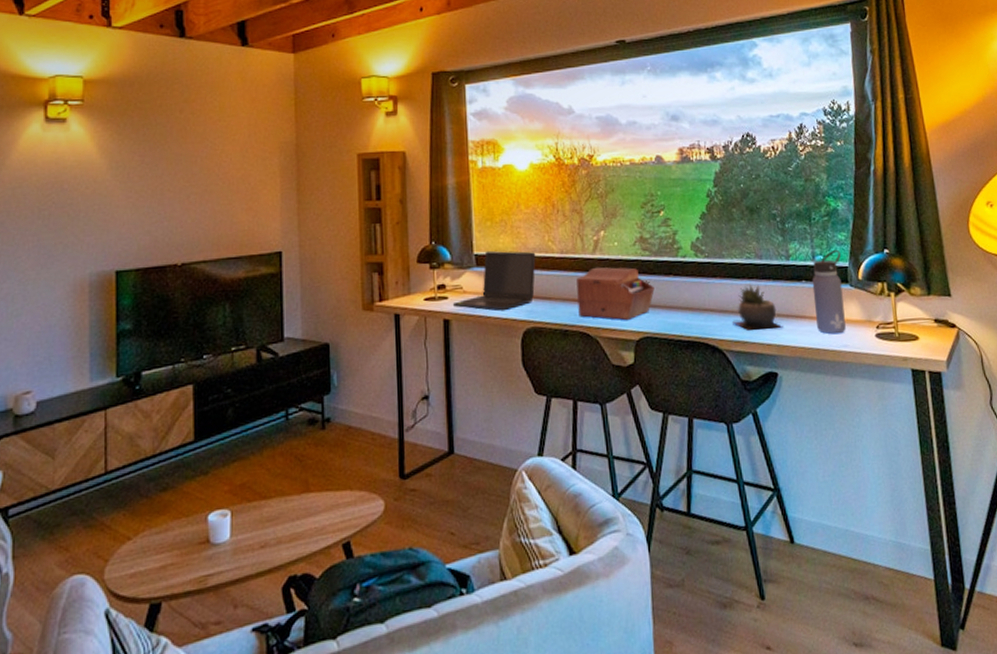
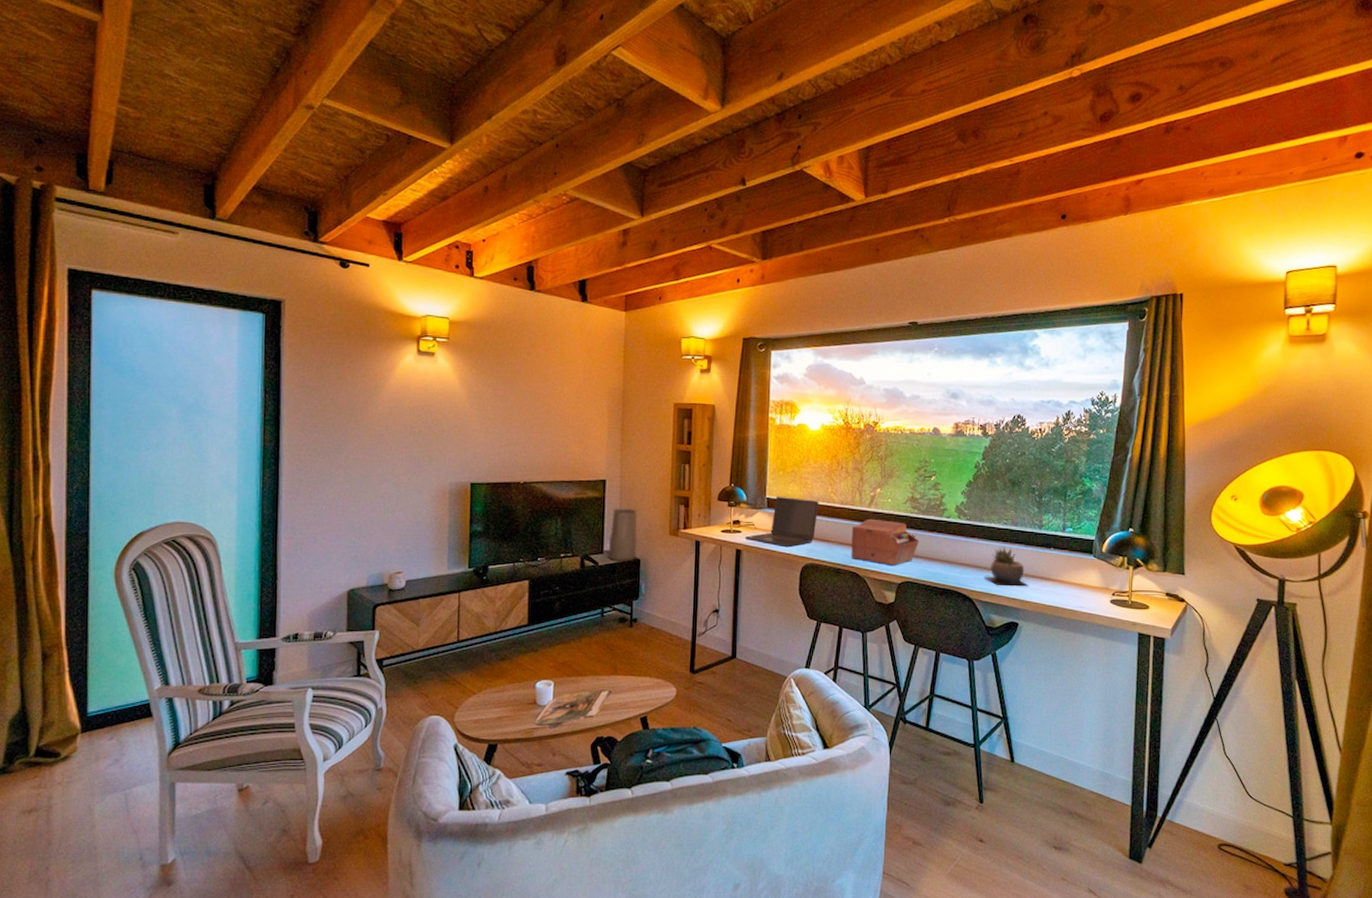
magazine: none [209,512,304,573] -> present [535,689,612,728]
vase: none [289,283,325,350] -> present [608,508,637,562]
water bottle: present [812,249,846,334] -> none [1058,524,1090,597]

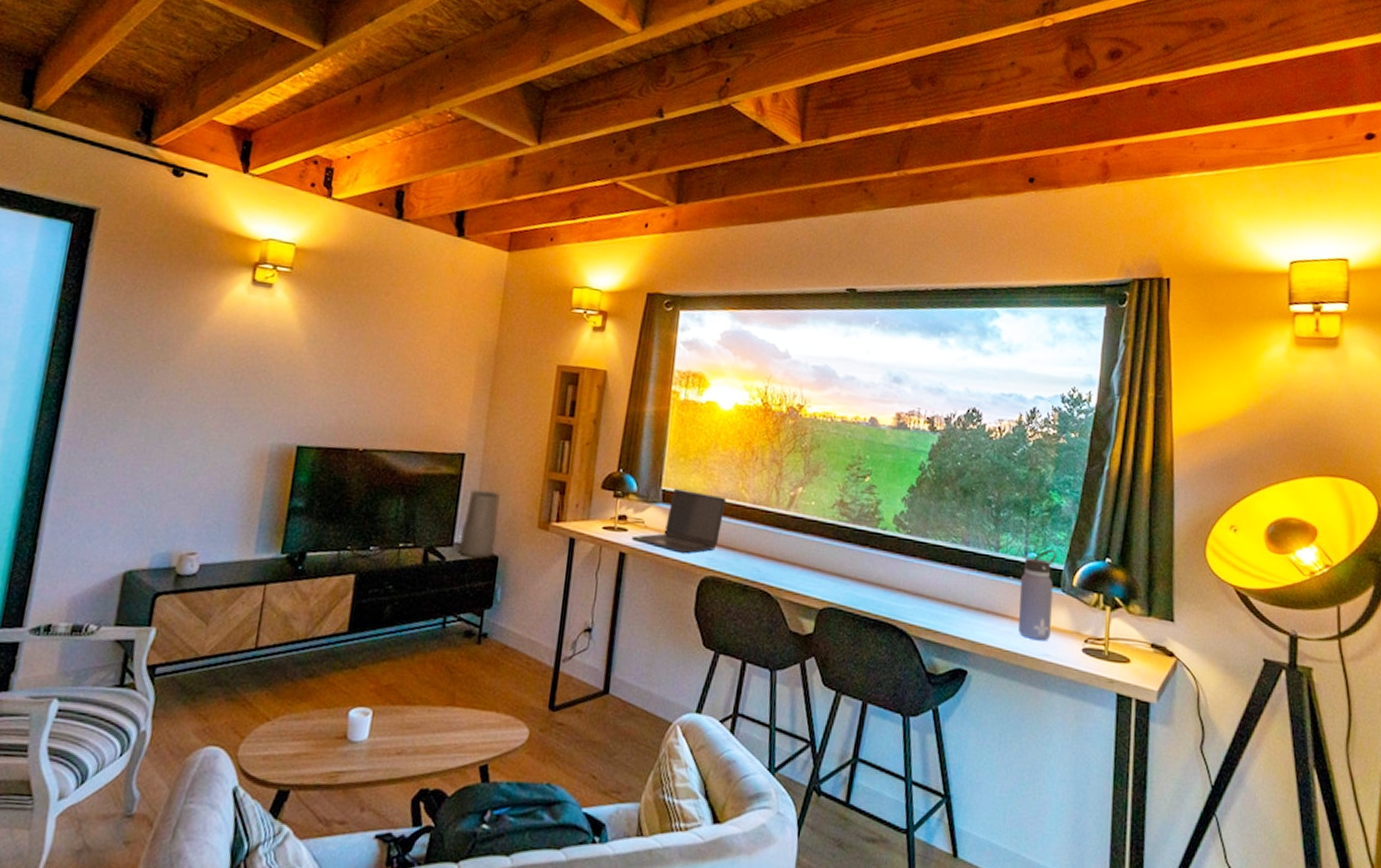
magazine: present [535,689,612,728] -> none [342,724,446,774]
sewing box: present [851,518,919,566] -> none [762,524,847,587]
succulent plant: present [984,547,1029,587] -> none [926,571,981,625]
water bottle: none [1058,524,1090,597] -> present [1018,549,1058,641]

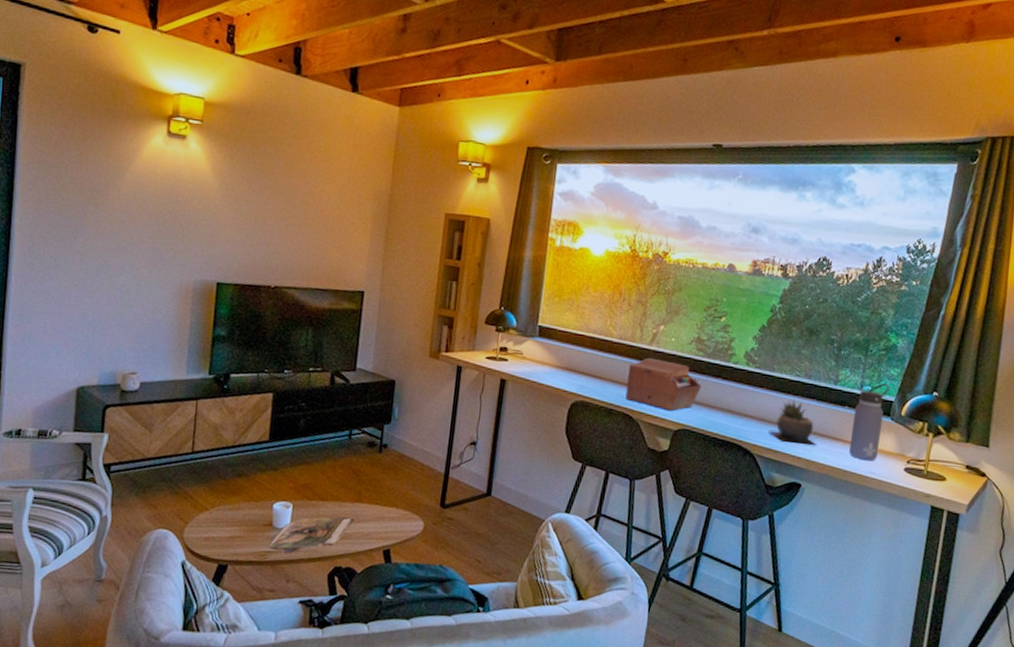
magazine: none [342,724,446,774] -> present [269,516,354,554]
vase: present [458,489,500,559] -> none [360,323,396,382]
laptop: present [632,488,726,554] -> none [512,324,596,382]
sewing box: none [762,524,847,587] -> present [625,357,702,412]
succulent plant: none [926,571,981,625] -> present [769,400,817,446]

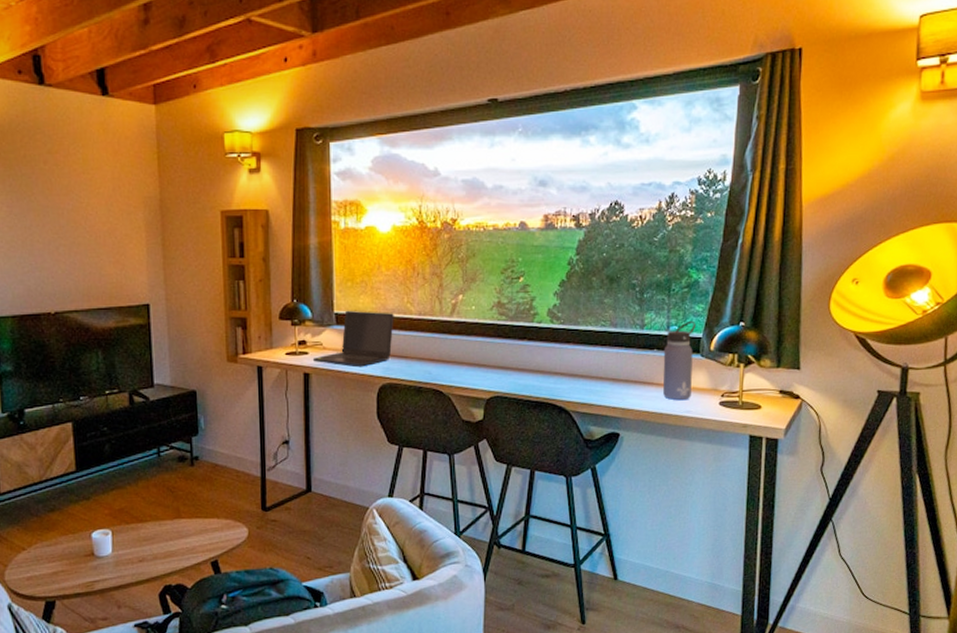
magazine: present [269,516,354,554] -> none [95,535,177,580]
laptop: none [512,324,596,382] -> present [313,310,394,368]
sewing box: present [625,357,702,412] -> none [433,329,508,381]
succulent plant: present [769,400,817,446] -> none [581,351,630,394]

